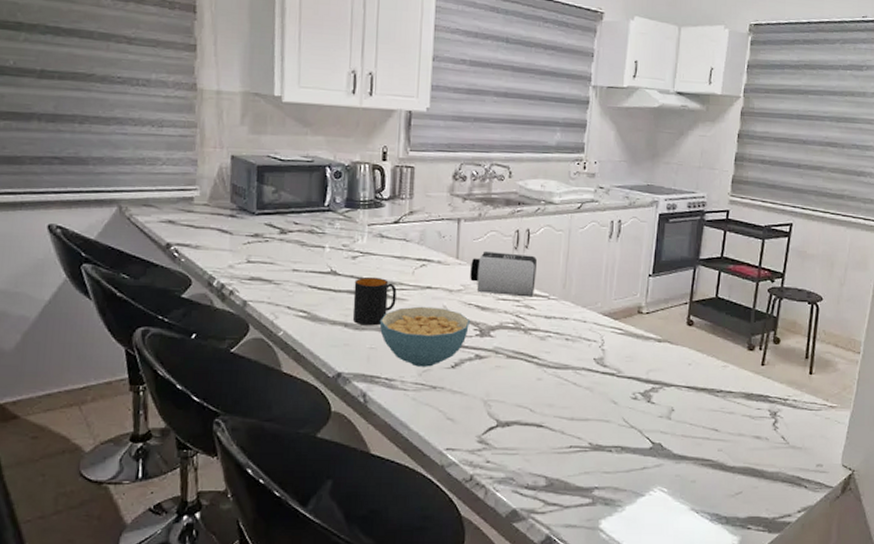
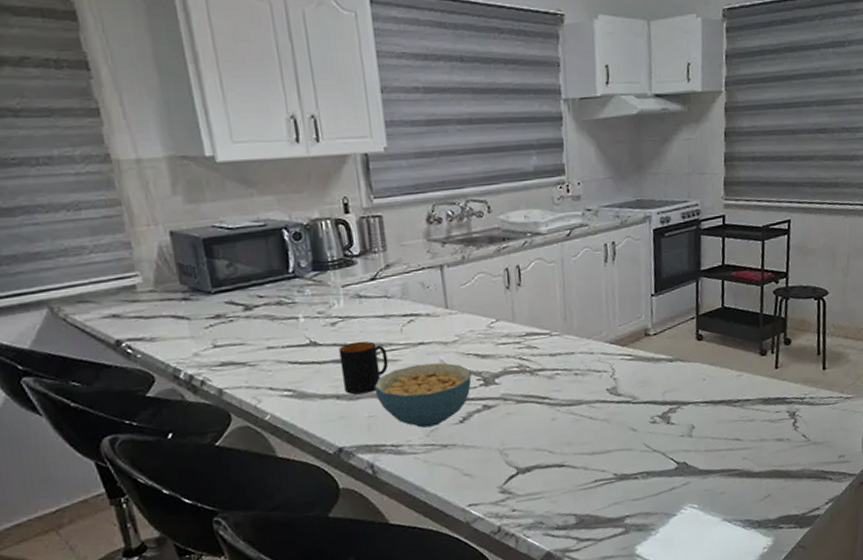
speaker: present [470,250,538,298] -> none [462,292,535,341]

